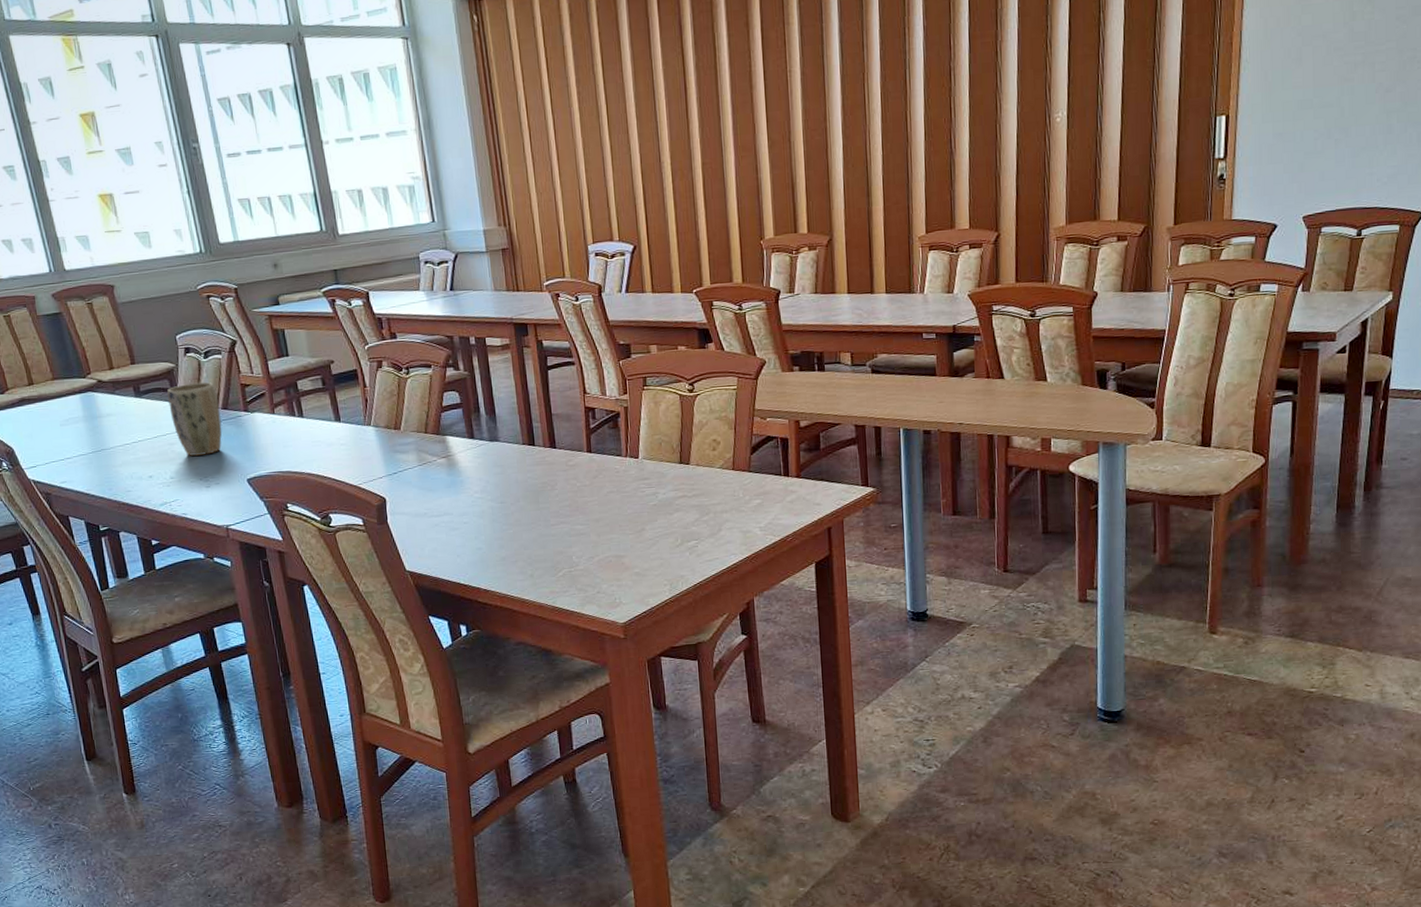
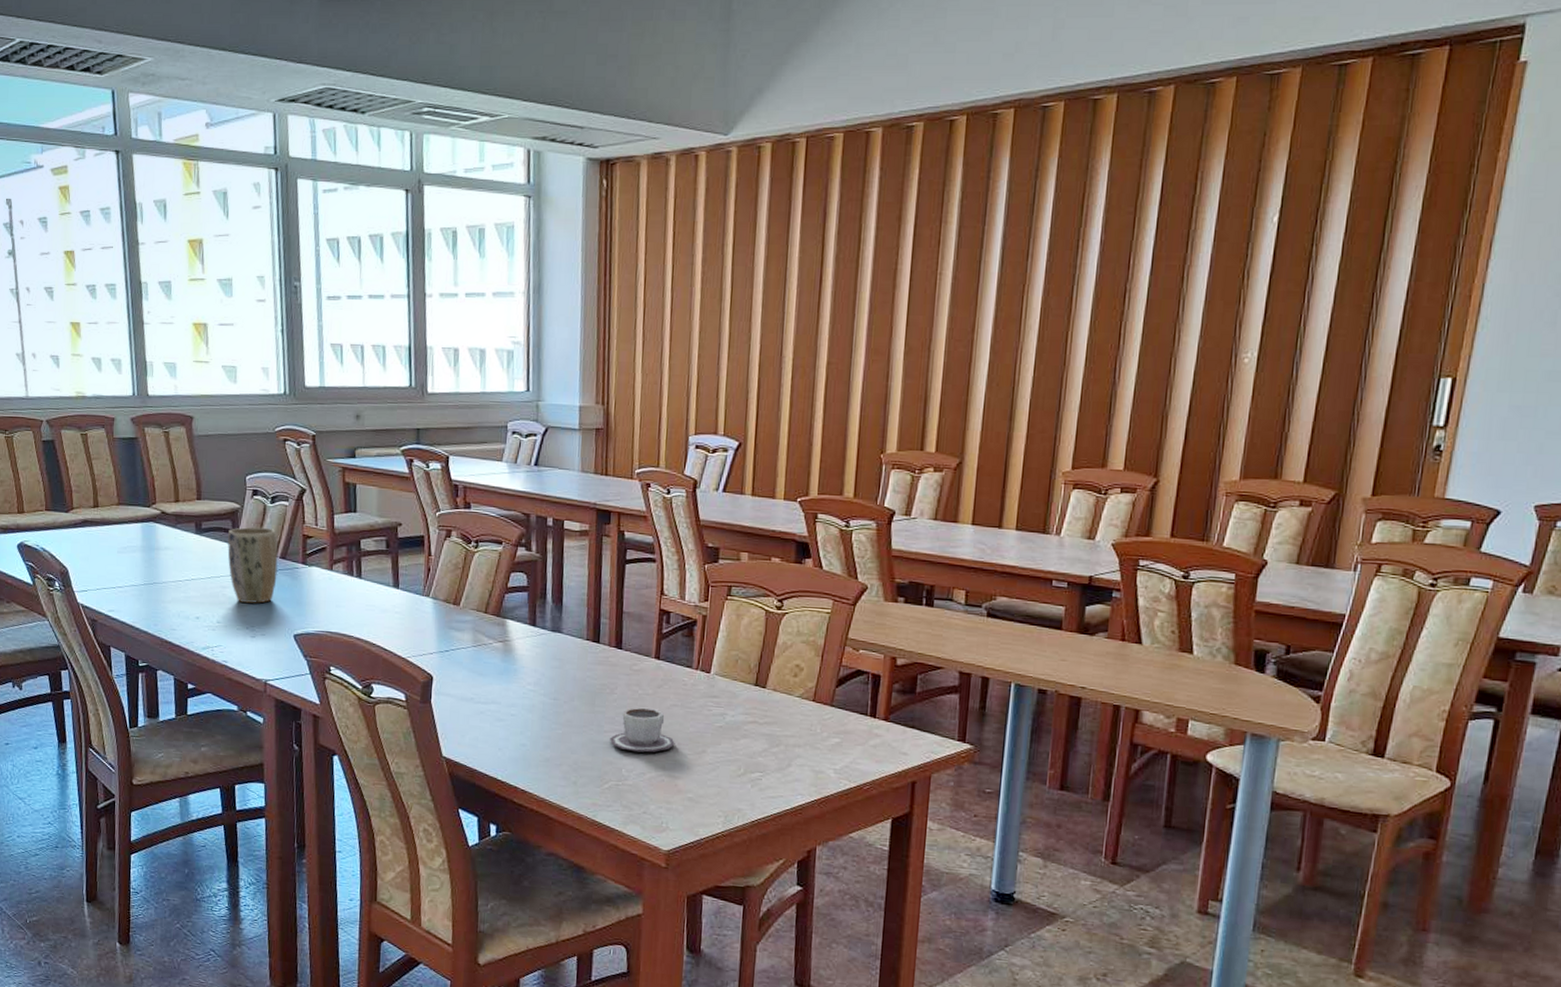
cup: none [557,497,617,540] -> present [610,707,675,753]

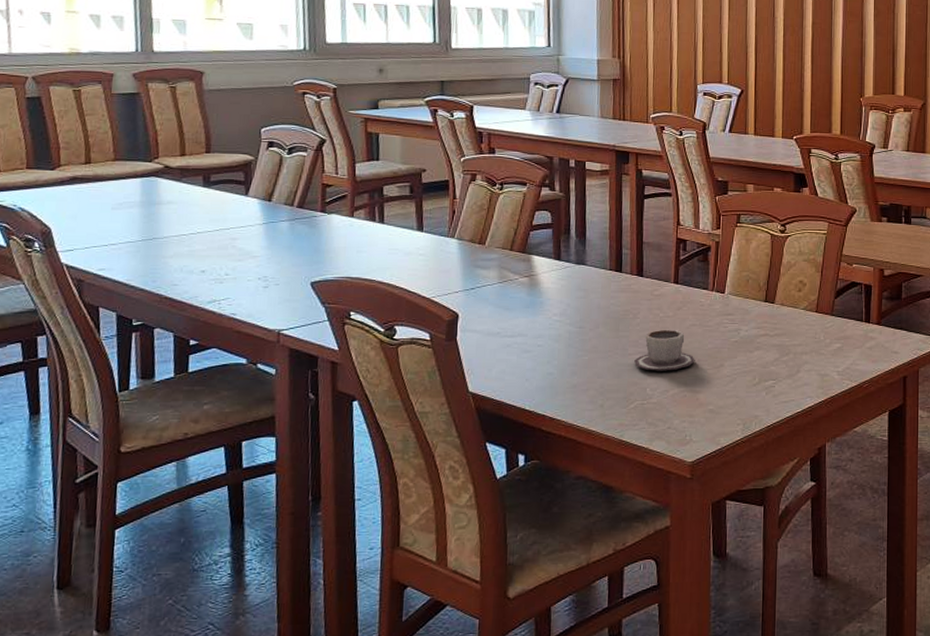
plant pot: present [227,527,278,604] -> none [239,177,295,253]

